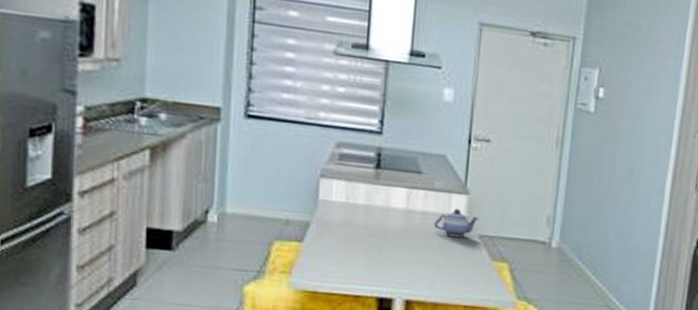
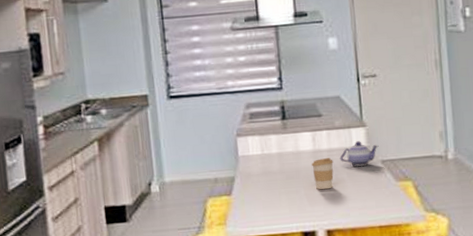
coffee cup: none [401,220,426,256] -> present [312,158,334,190]

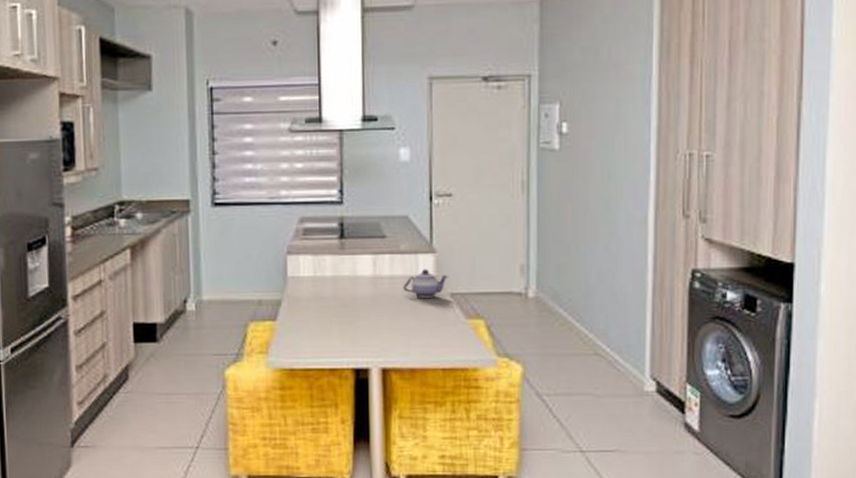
coffee cup: present [312,158,334,190] -> none [370,286,395,322]

